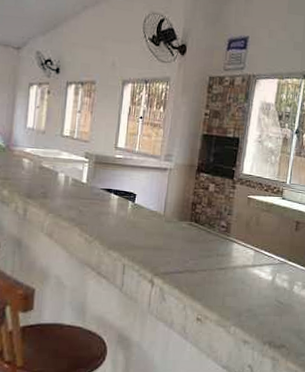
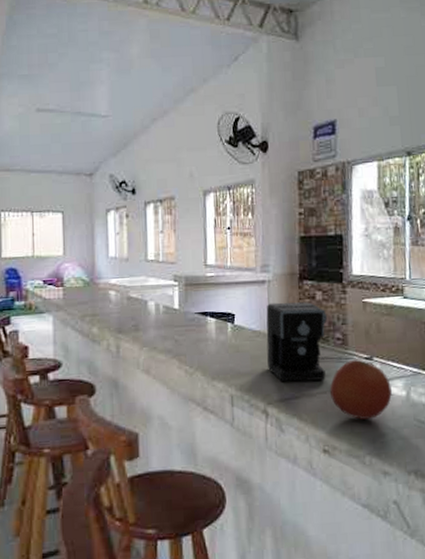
coffee maker: none [159,188,251,260] -> present [266,302,374,382]
fruit: none [209,245,261,296] -> present [330,359,392,420]

